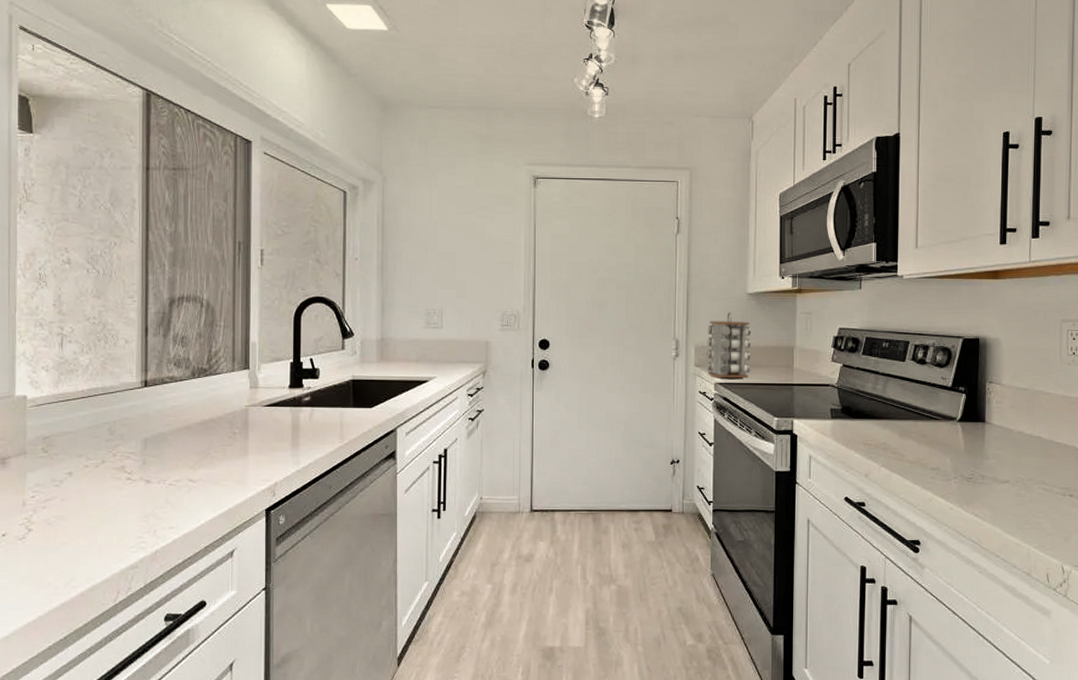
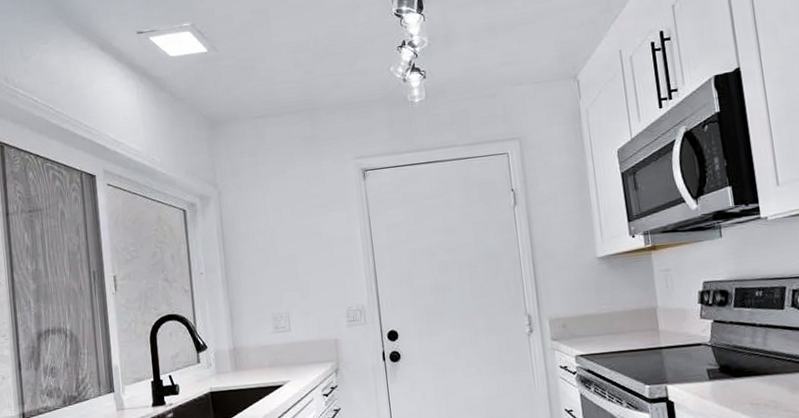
spice rack: present [707,311,752,380] -> none [559,279,612,351]

